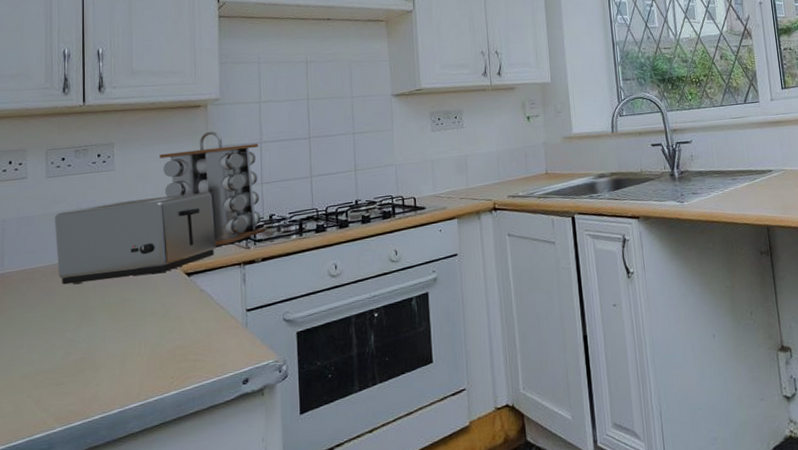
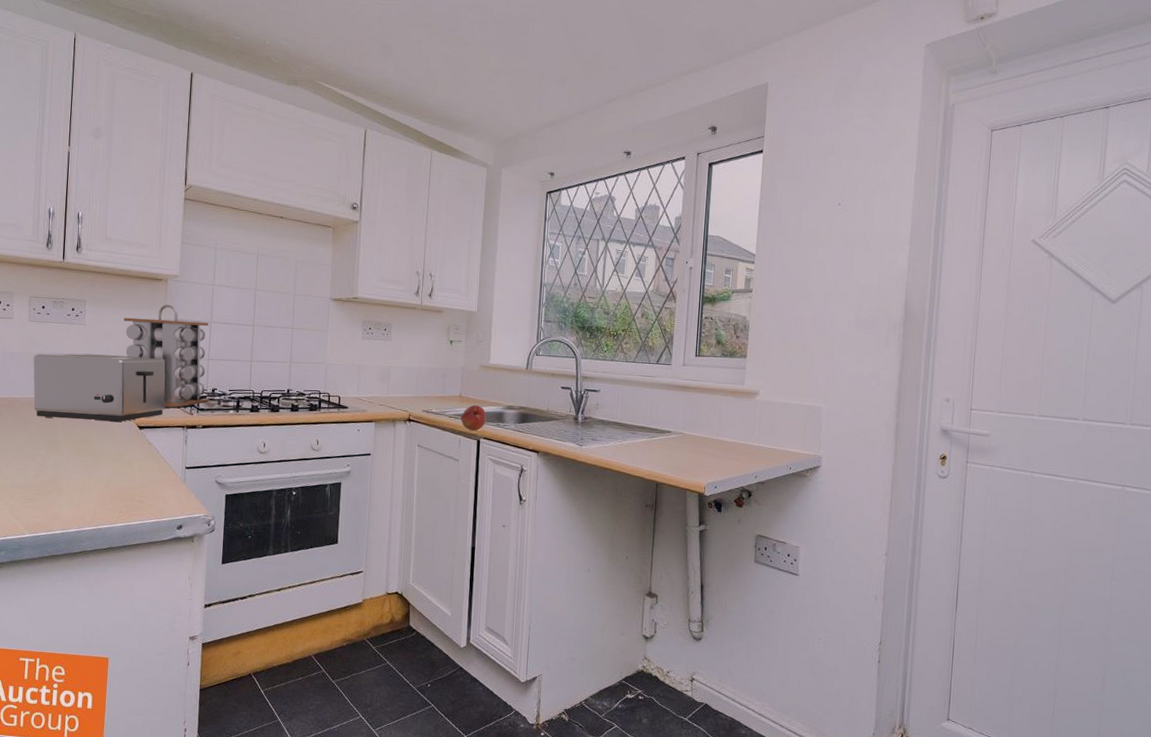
fruit: none [550,179,579,209] -> present [460,404,487,431]

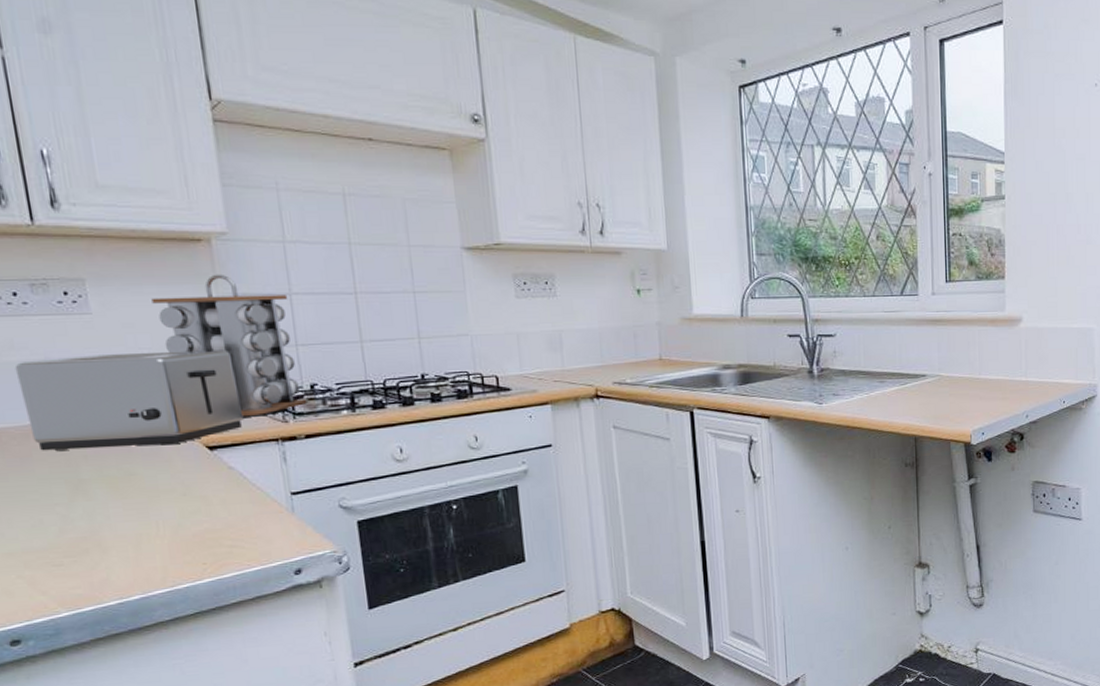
fruit: present [460,404,487,431] -> none [664,367,699,401]

